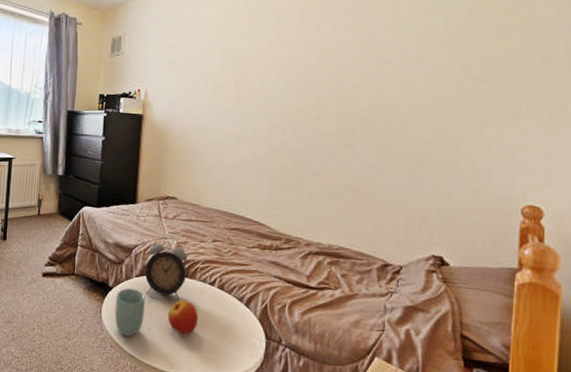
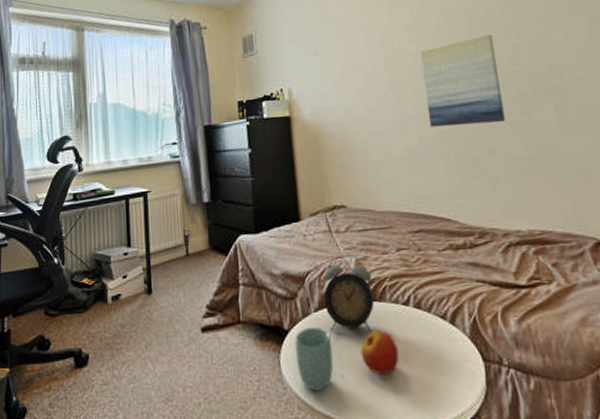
wall art: none [263,70,338,150] -> present [420,35,506,127]

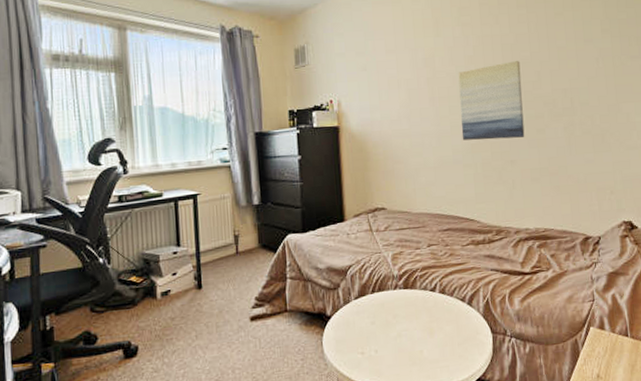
cup: present [294,326,334,391] -> none [336,312,369,365]
alarm clock: present [323,255,375,333] -> none [363,250,407,315]
apple: present [360,329,399,374] -> none [392,312,425,348]

